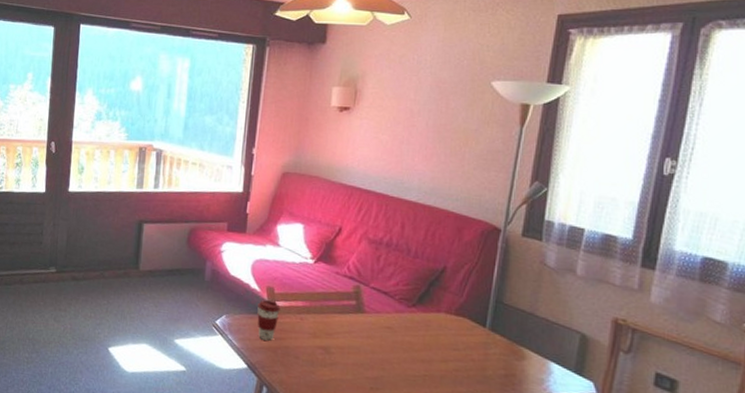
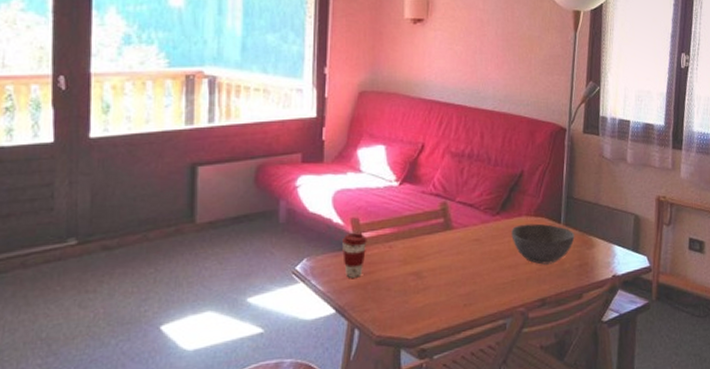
bowl: none [427,320,502,368] -> present [511,223,575,265]

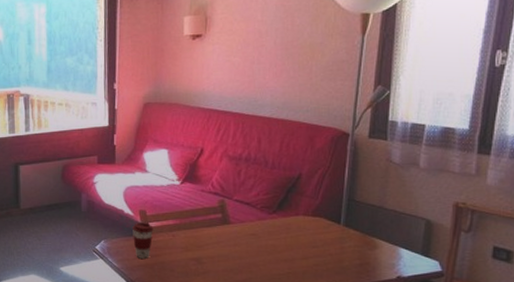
bowl: present [511,223,575,265] -> none [288,223,356,261]

